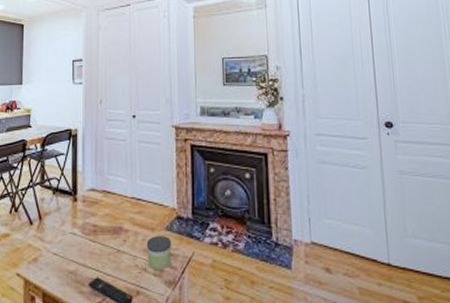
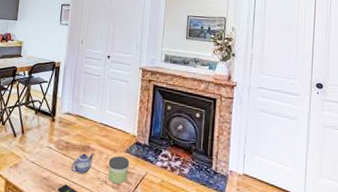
teapot: none [101,234,128,263] -> present [71,152,94,175]

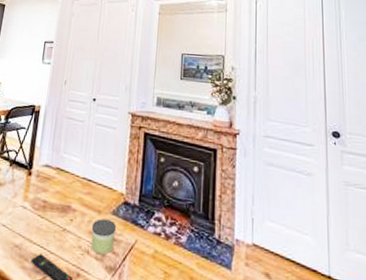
teapot: present [71,152,94,175] -> none [47,214,76,242]

